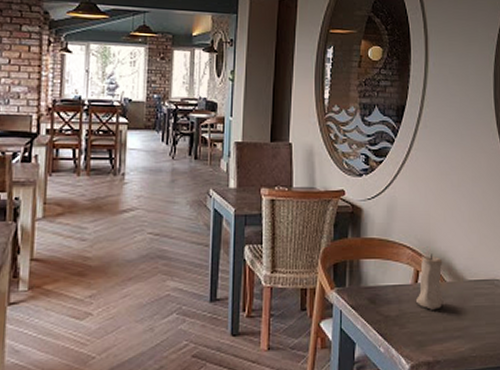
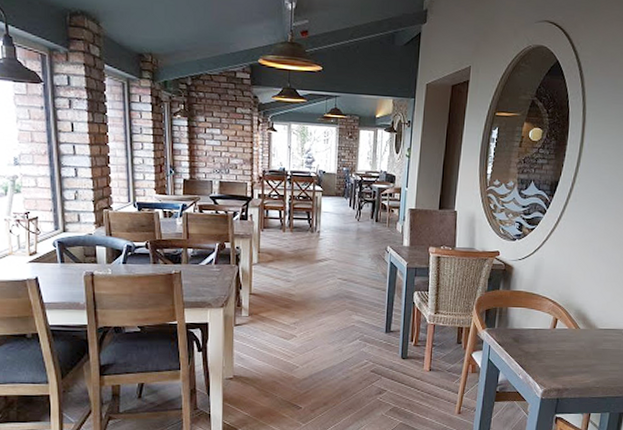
candle: present [416,254,444,310] -> none [553,306,579,350]

